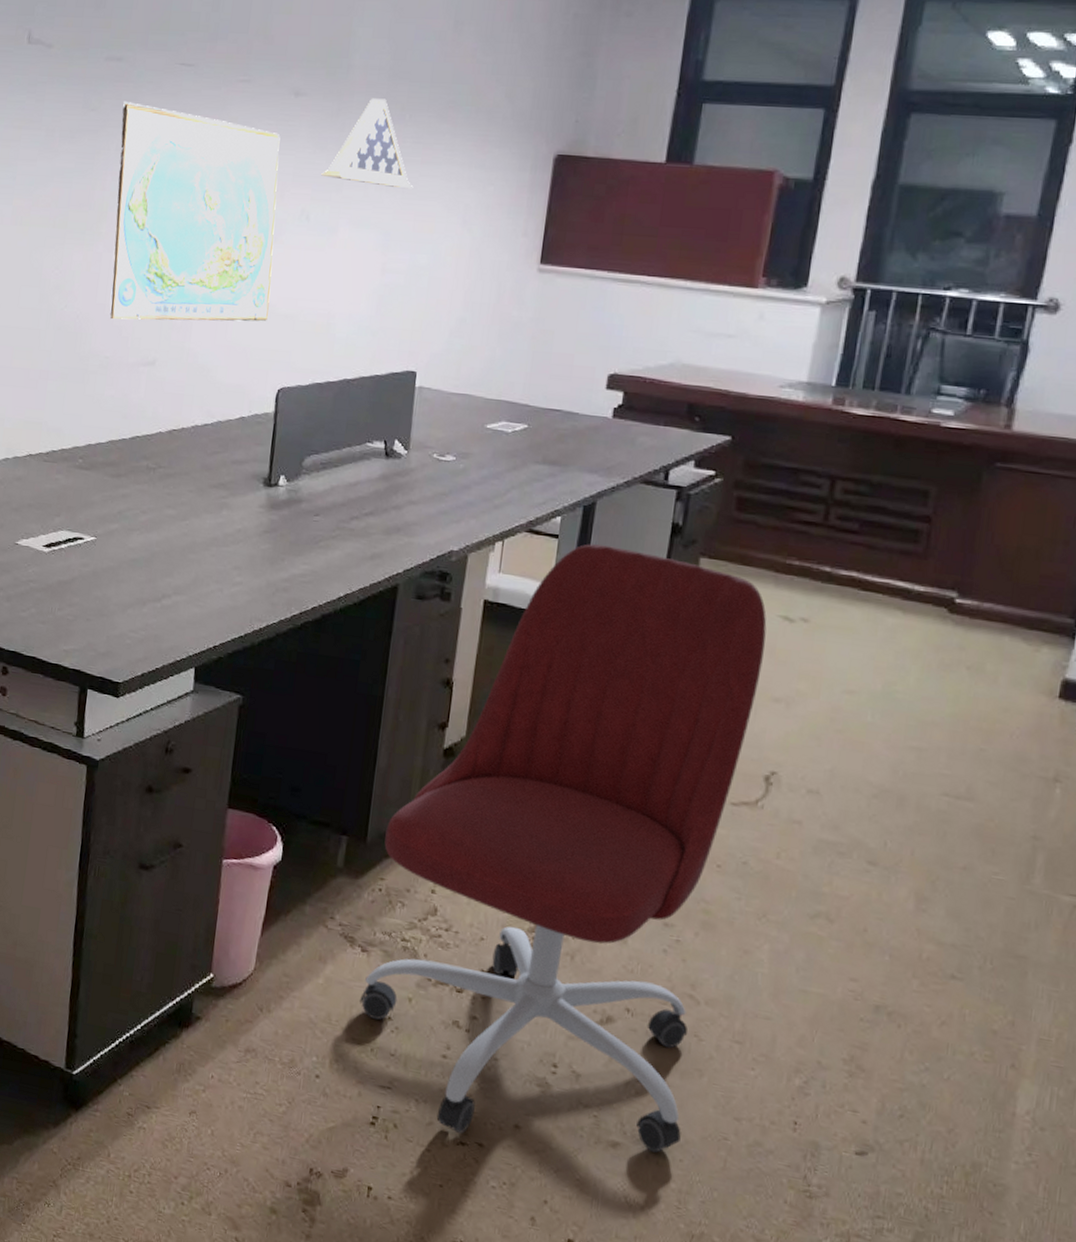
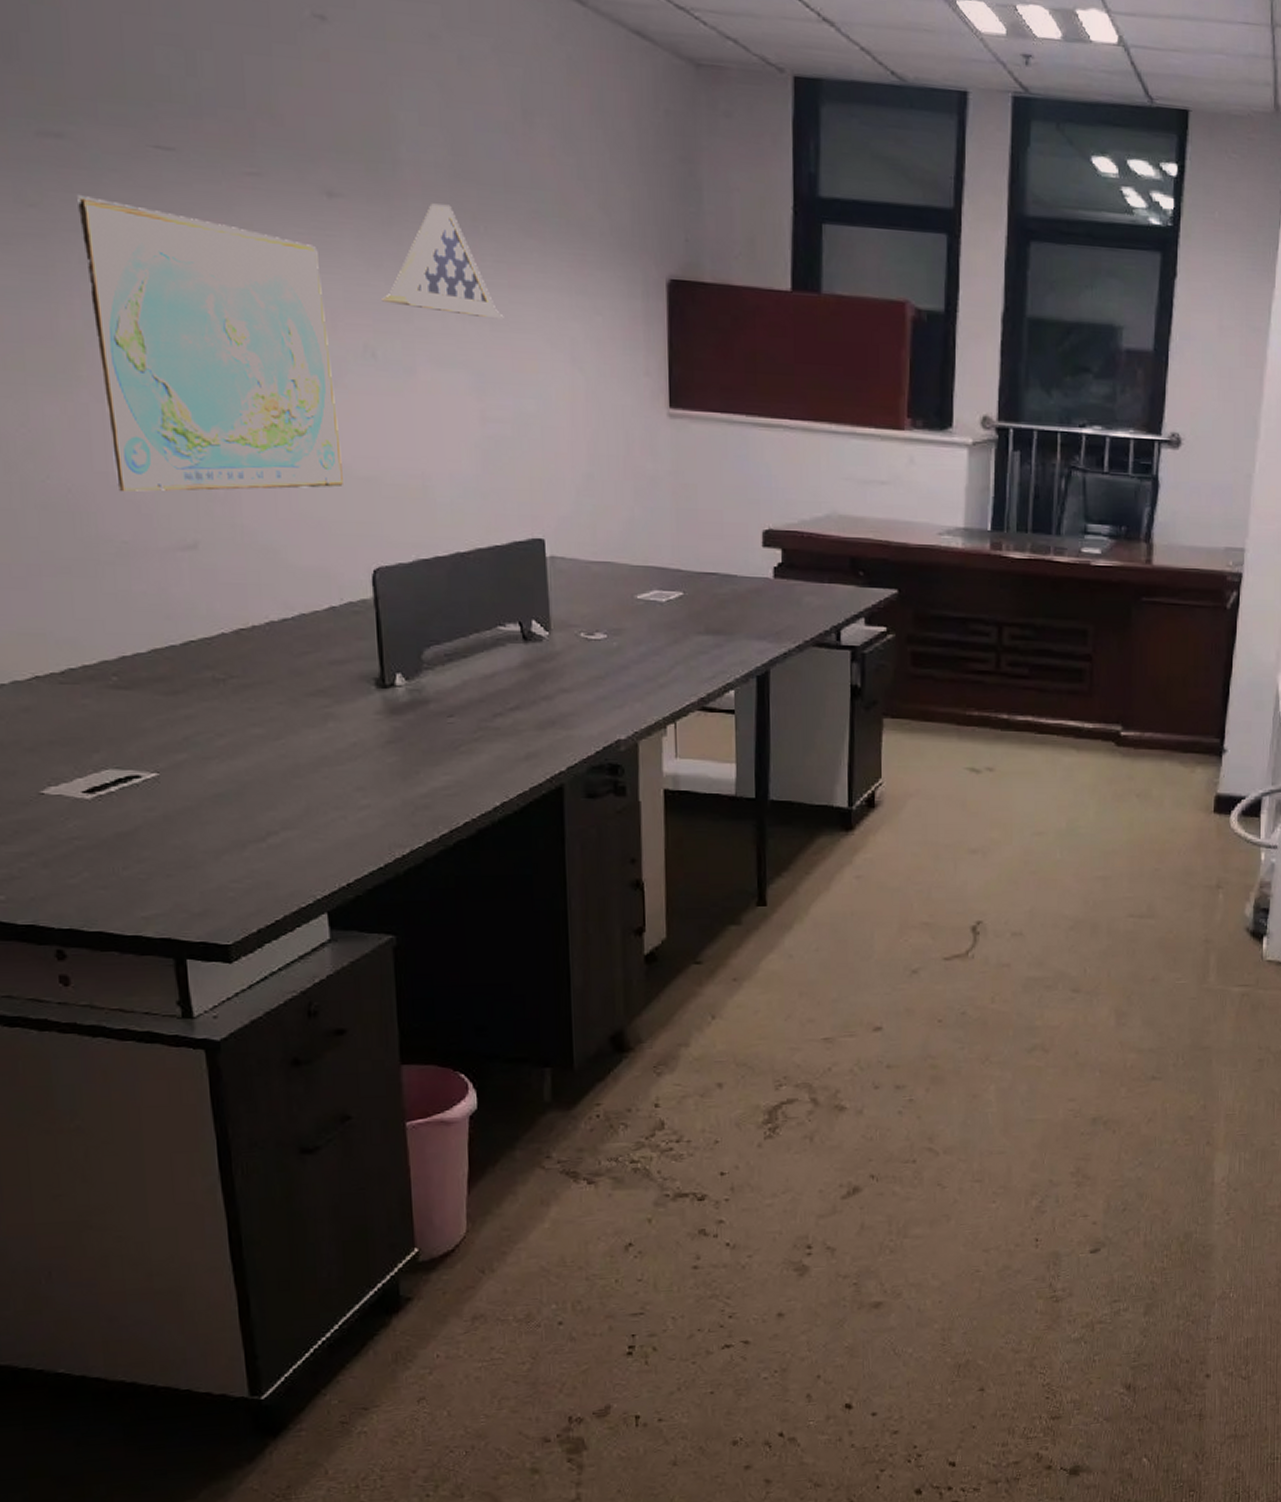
office chair: present [360,544,767,1153] -> none [594,716,956,1337]

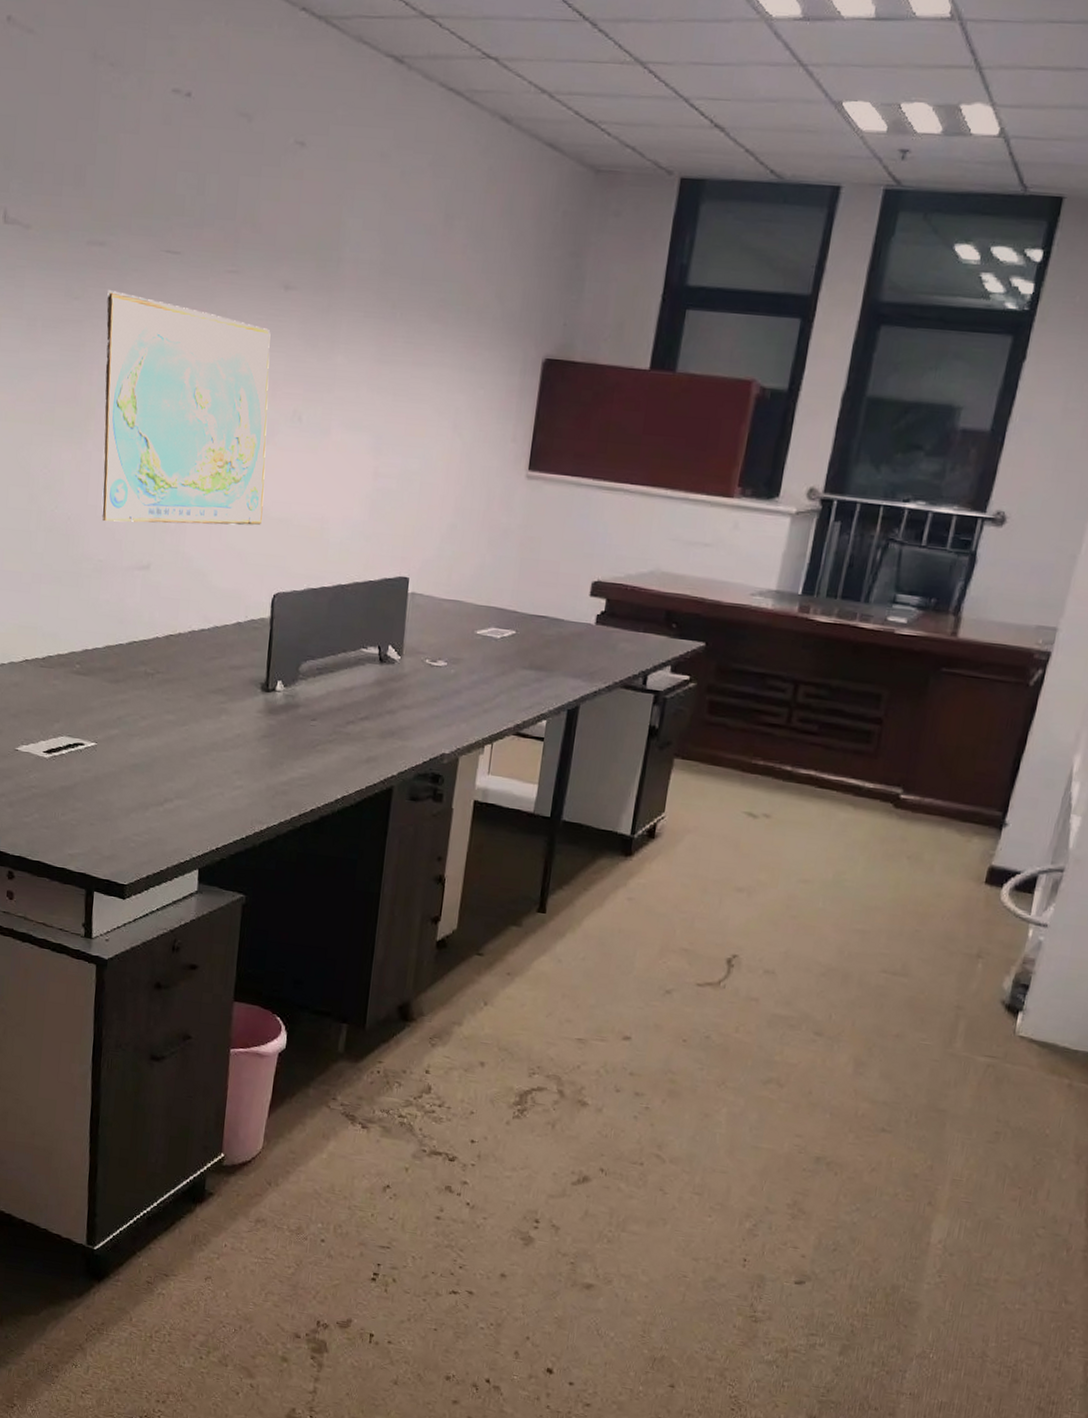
display case: present [382,203,504,318] -> none [313,294,405,390]

